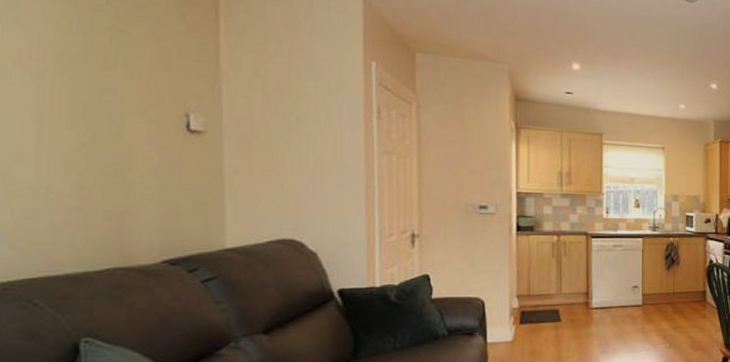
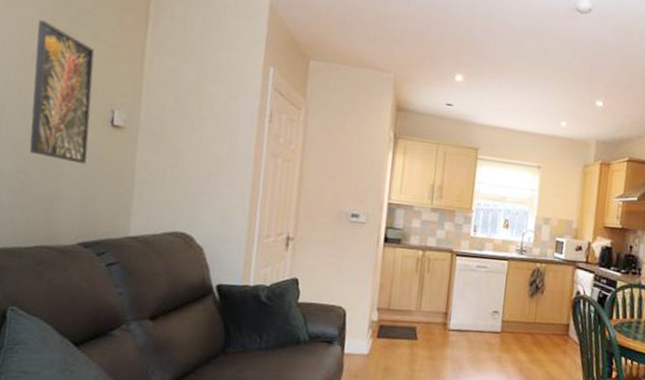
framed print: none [75,16,161,175] -> present [29,20,95,164]

